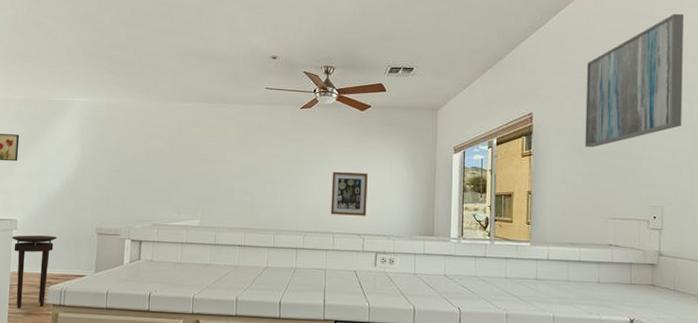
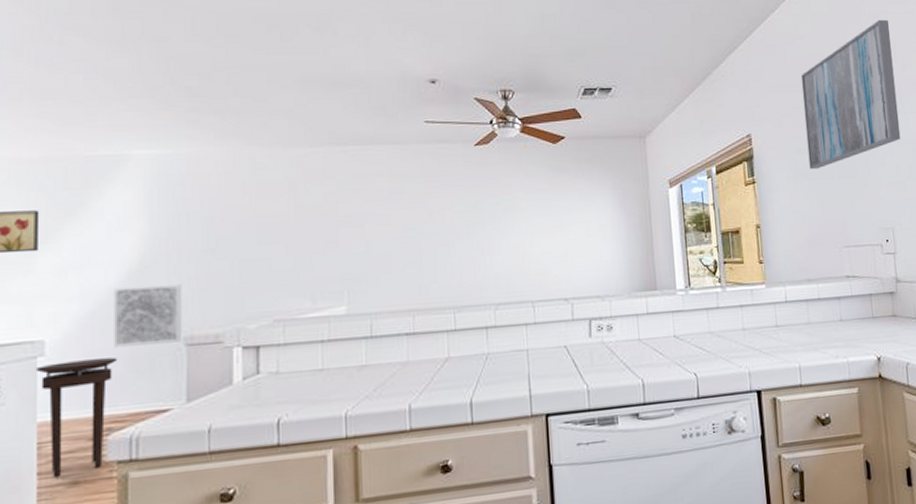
wall art: none [56,191,98,231] -> present [114,284,183,347]
wall art: present [330,171,368,216] -> none [524,221,573,278]

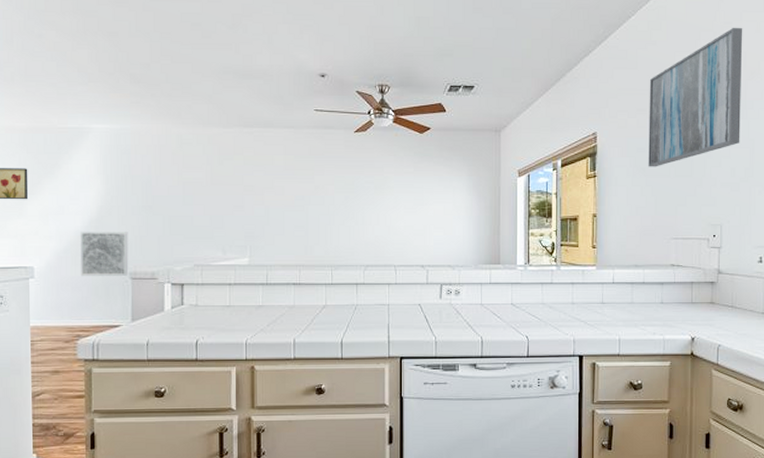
stool: present [35,357,118,478] -> none [28,284,84,367]

